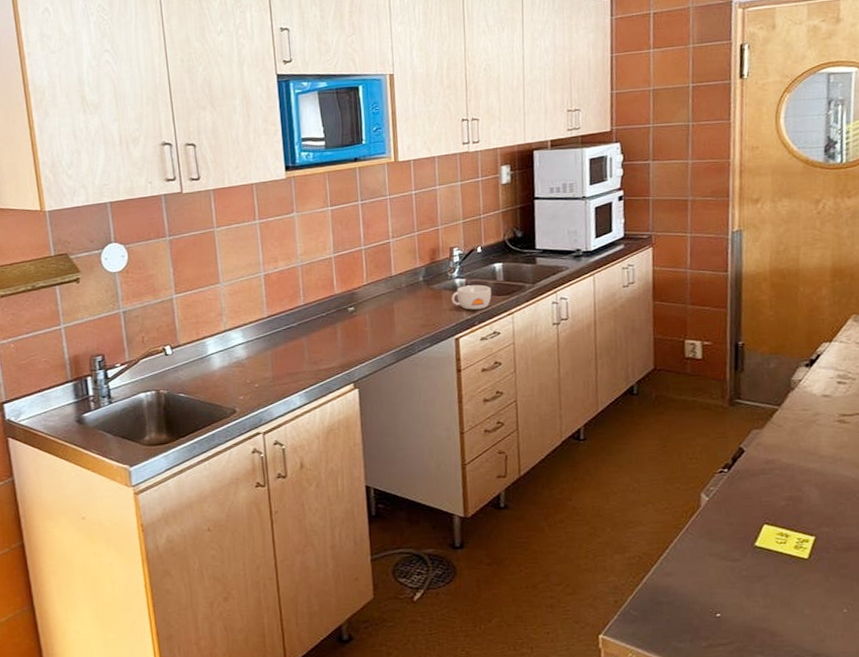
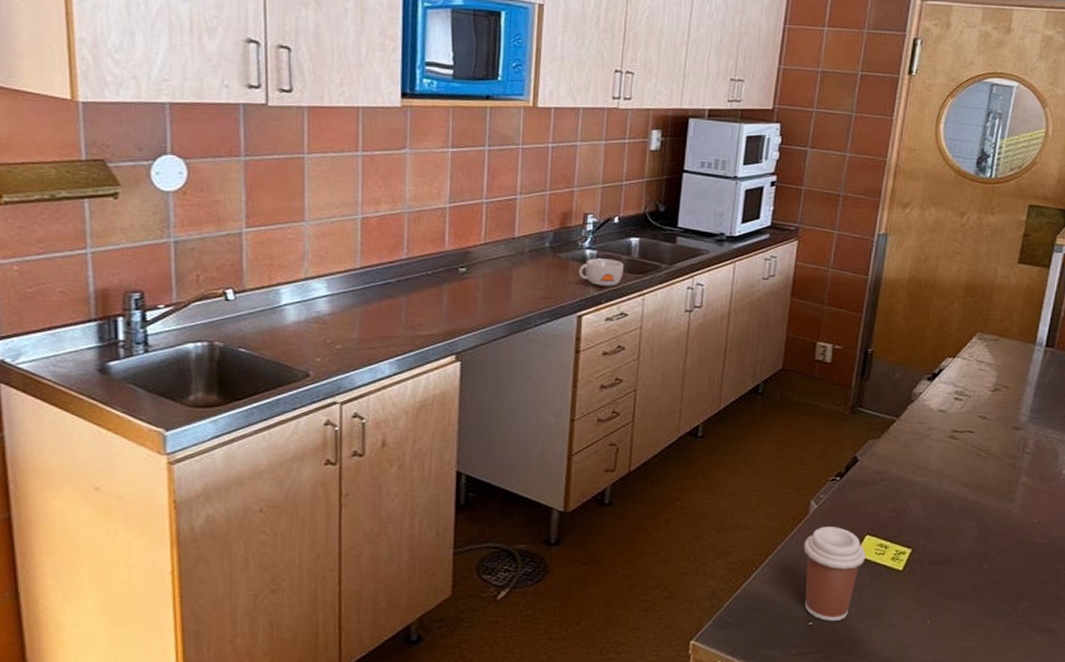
coffee cup: none [700,518,767,613] -> present [804,527,866,622]

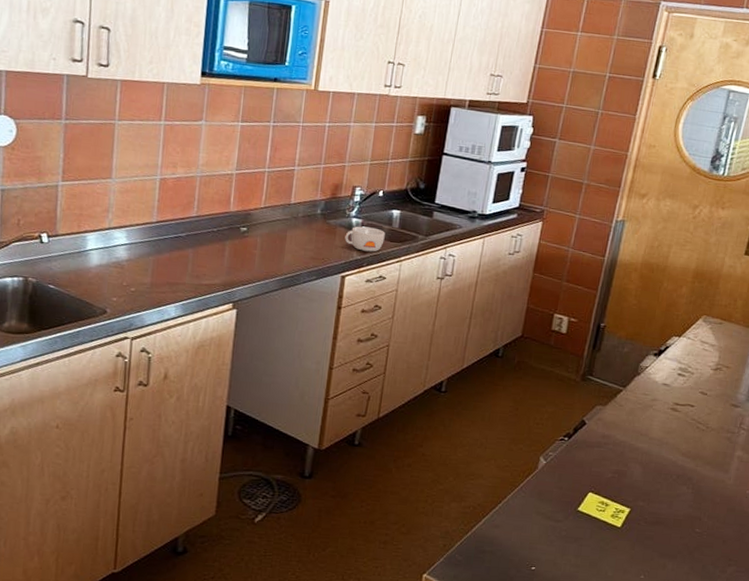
coffee cup: present [804,527,866,622] -> none [529,481,588,569]

